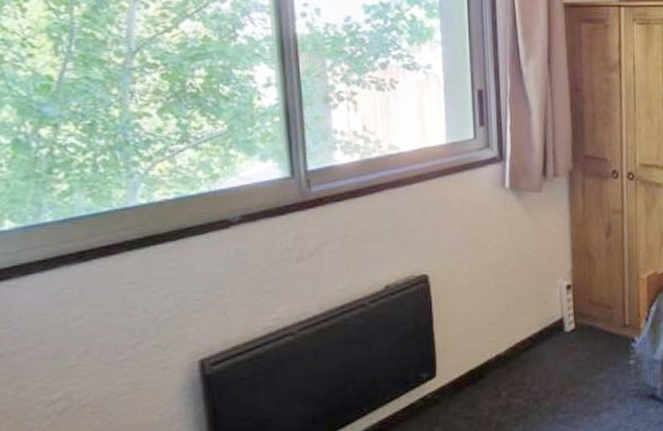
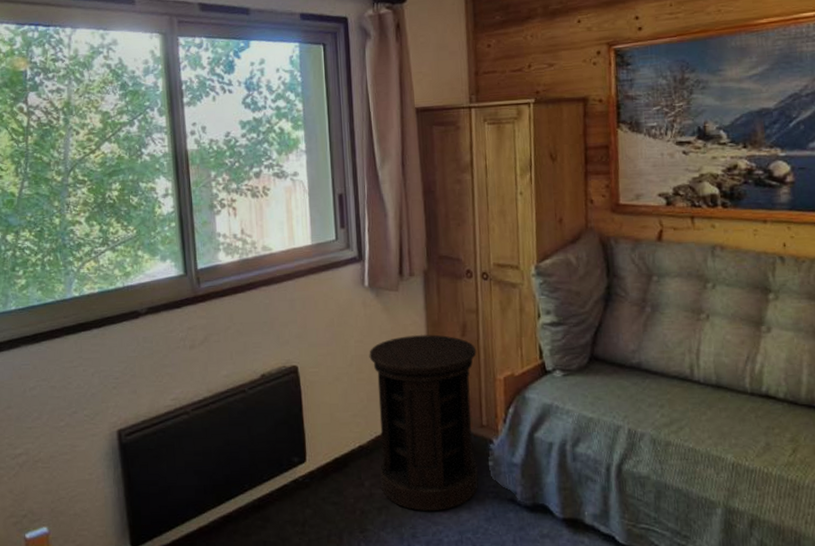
side table: none [508,236,621,416] -> present [369,334,479,511]

